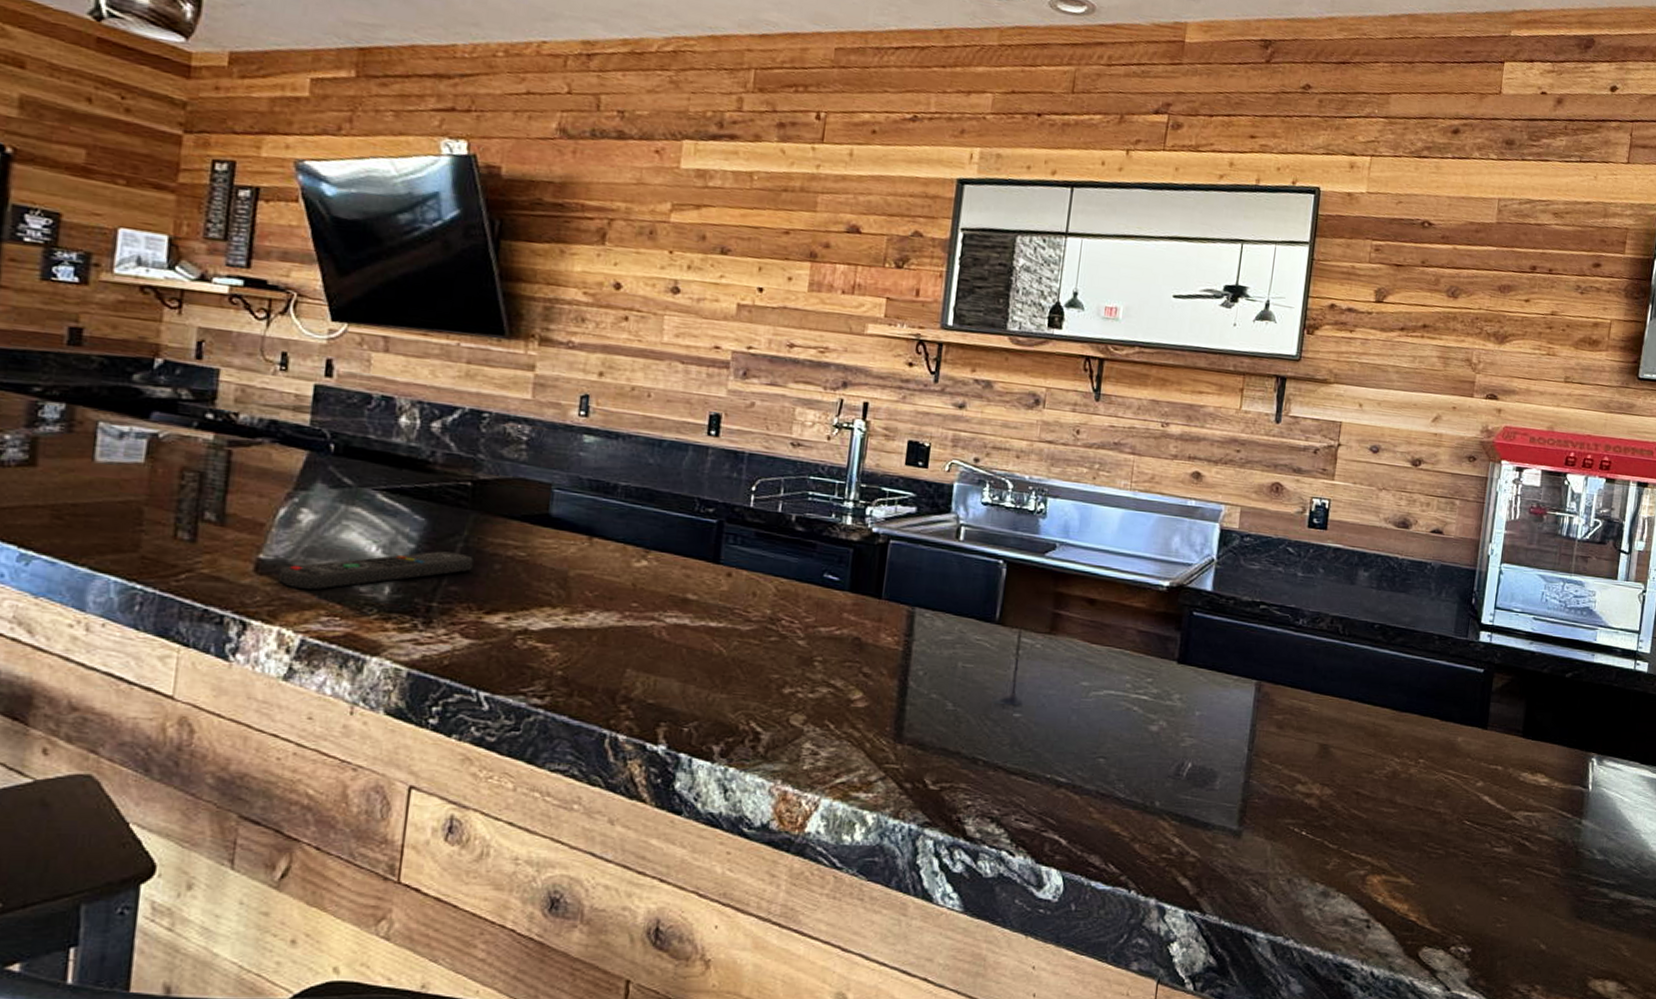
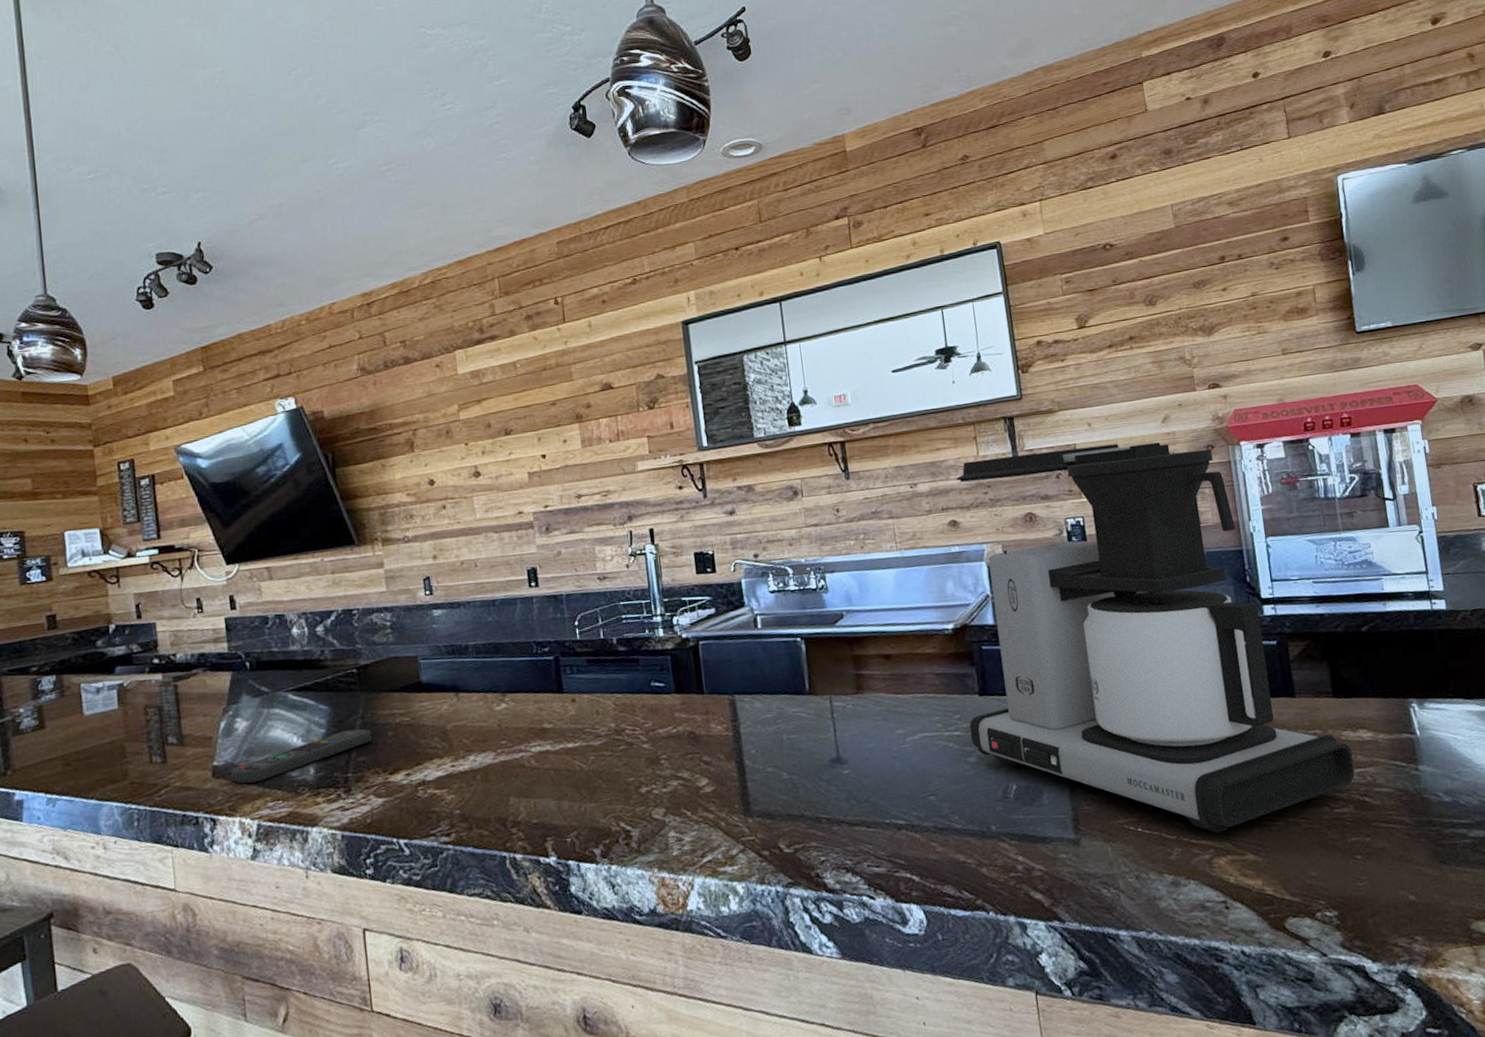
coffee maker: none [1157,413,1526,851] -> present [956,442,1355,834]

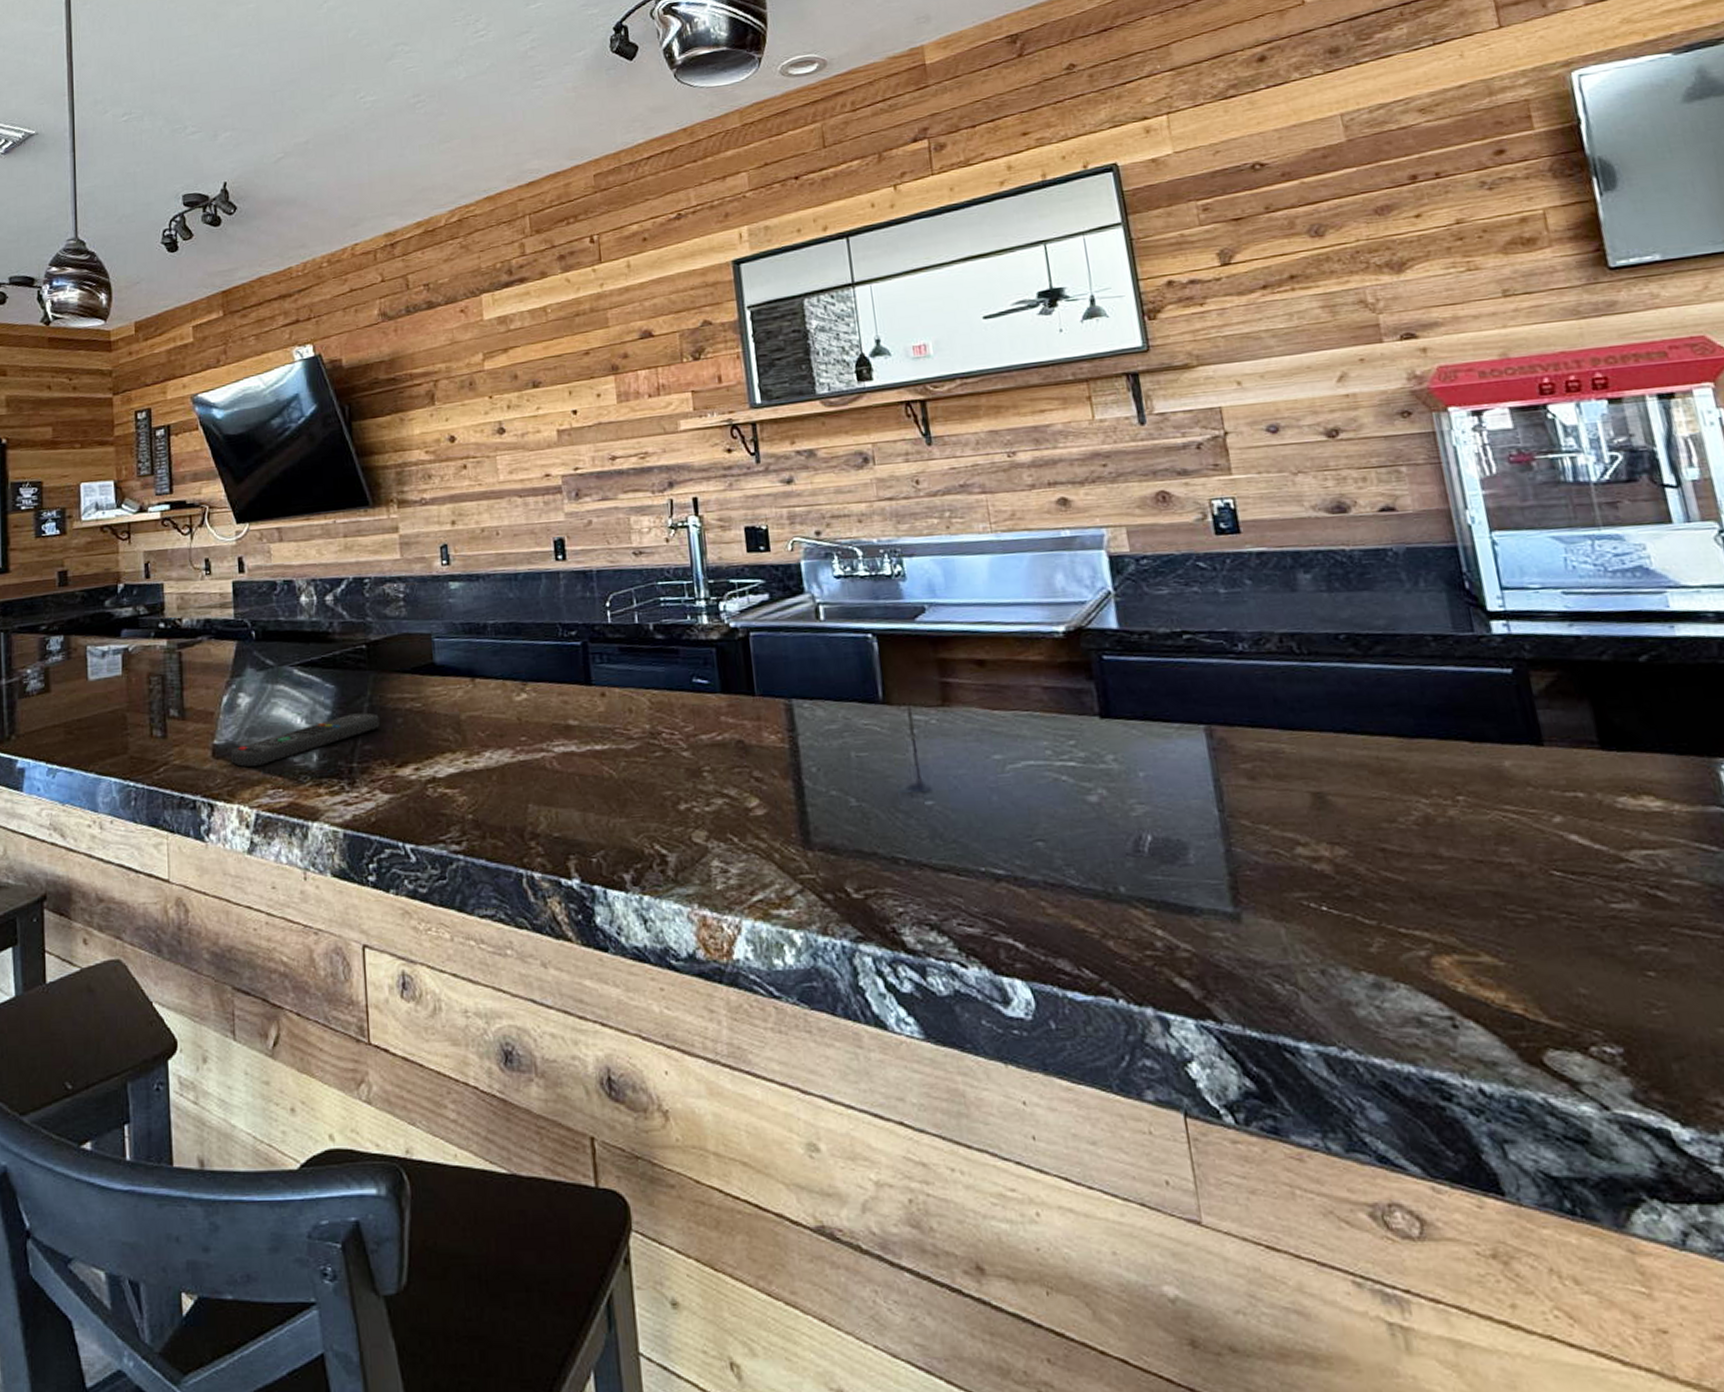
coffee maker: present [956,442,1355,834] -> none [1065,406,1640,923]

